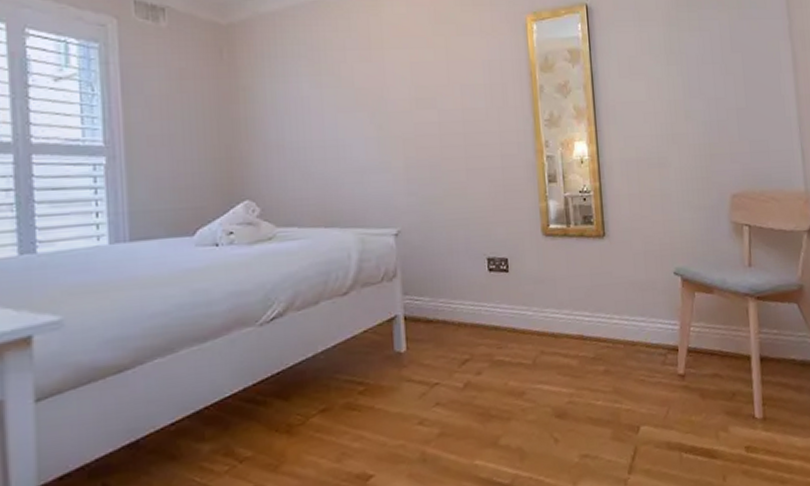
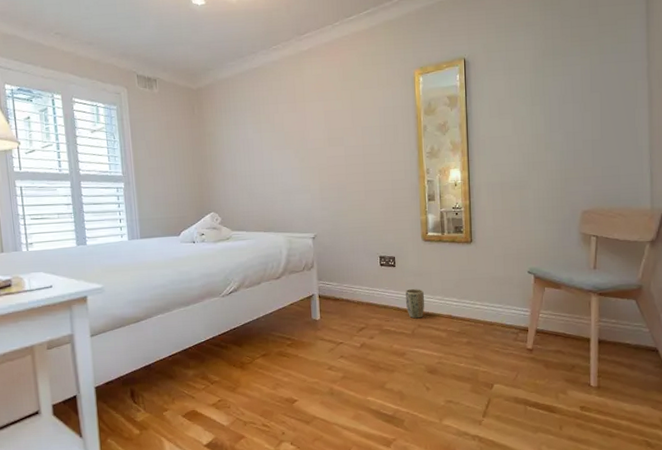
plant pot: none [523,301,549,343] -> present [406,289,425,319]

